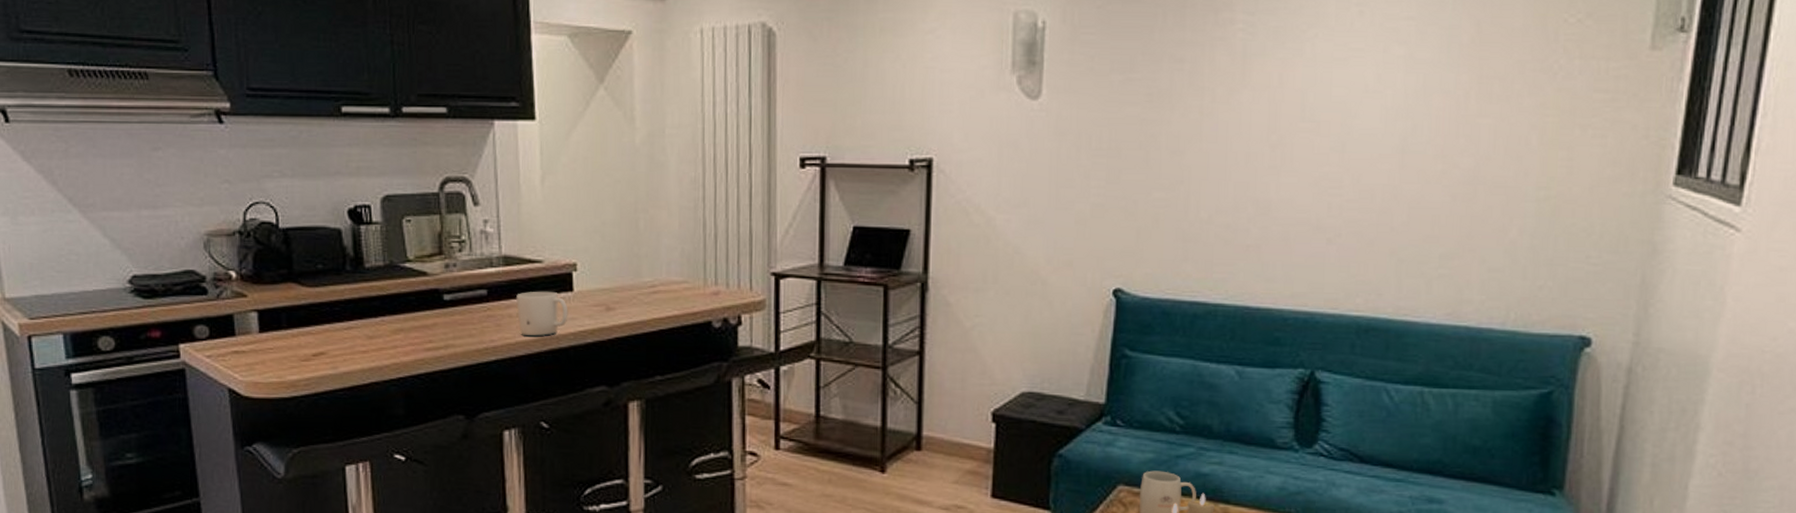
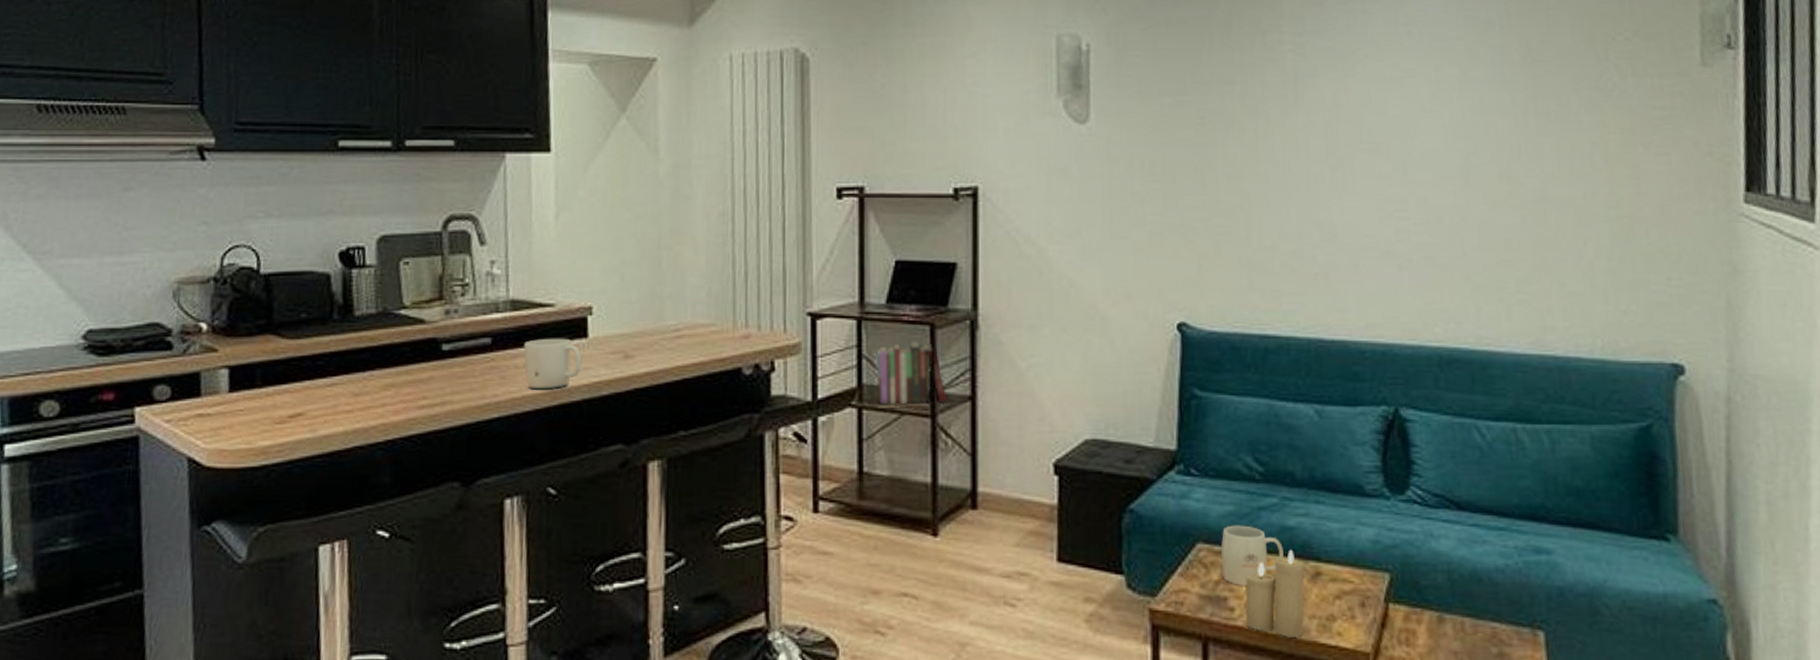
books: none [833,301,898,357] -> present [876,342,947,405]

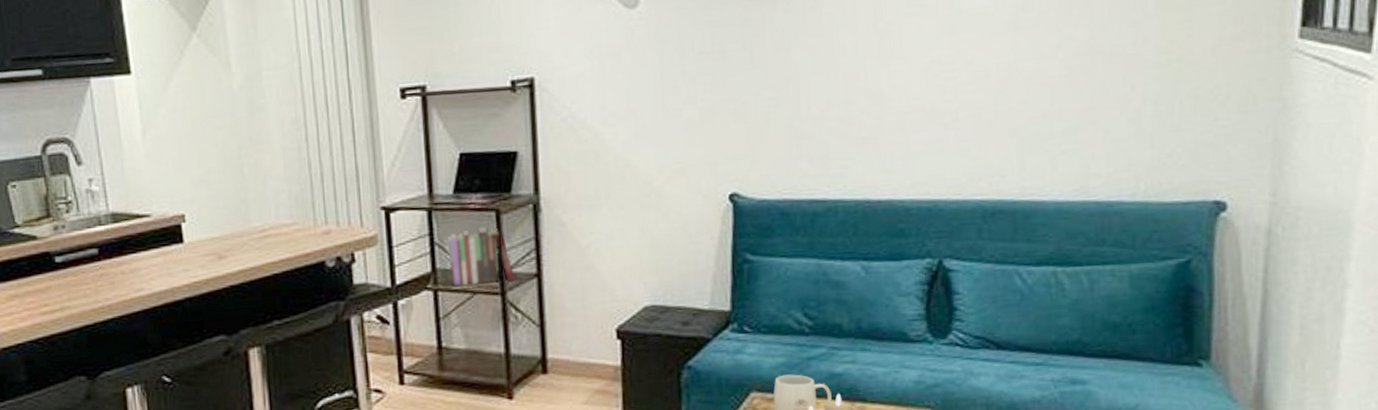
mug: present [524,338,582,390] -> none [127,244,181,292]

